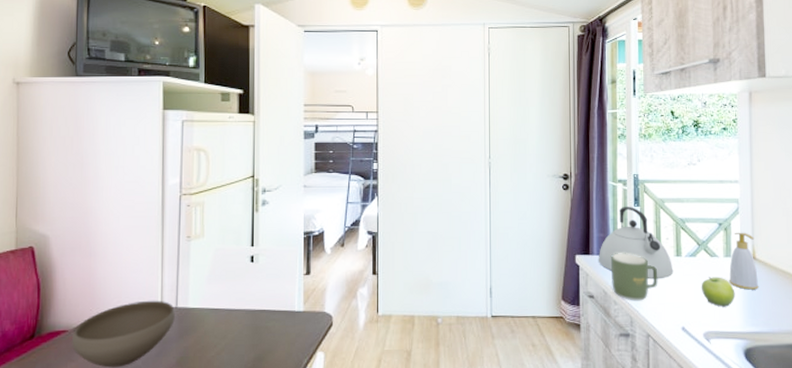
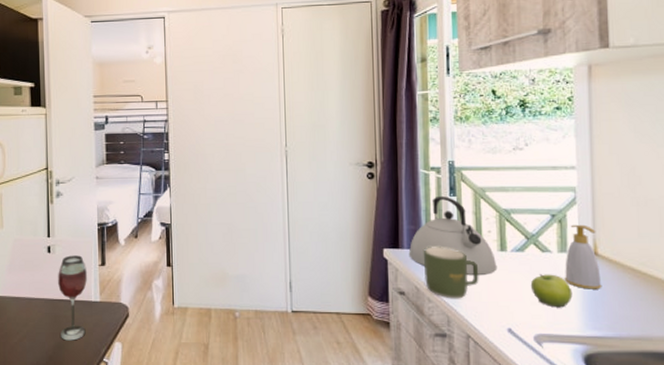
wineglass: none [259,264,292,352] -> present [57,255,88,341]

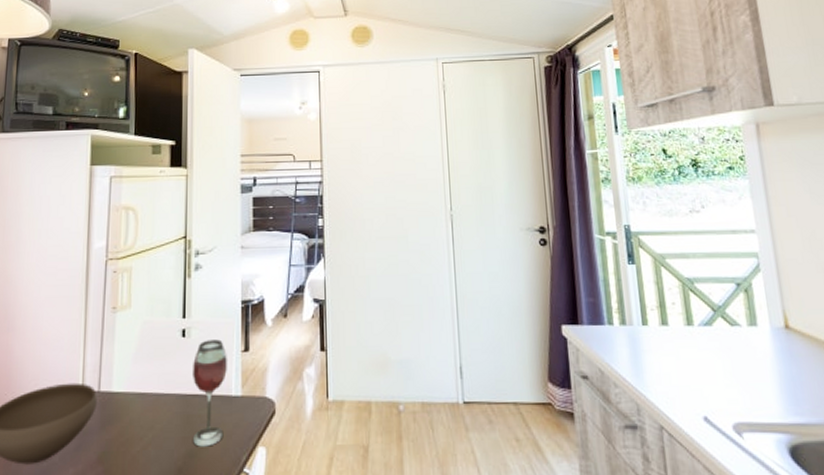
kettle: present [409,195,497,275] -> none [589,263,686,354]
mug: present [423,247,479,299] -> none [604,321,668,383]
fruit: present [530,274,573,308] -> none [722,351,769,391]
soap bottle: present [564,224,602,289] -> none [756,294,798,368]

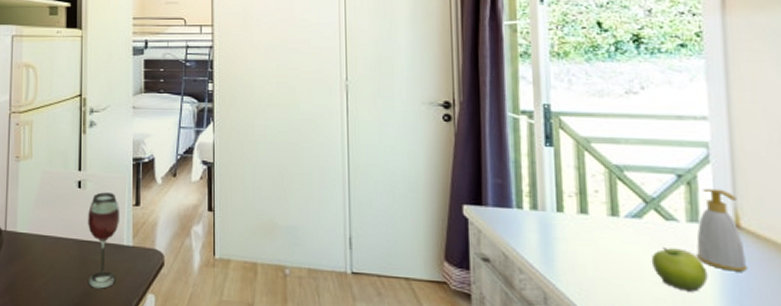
fruit: none [722,351,769,391] -> present [651,248,708,292]
soap bottle: none [756,294,798,368] -> present [695,188,748,272]

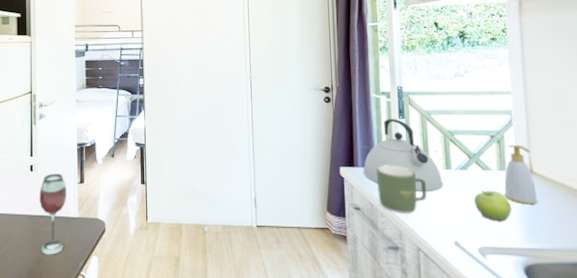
kettle: none [495,145,608,244] -> present [363,118,444,191]
mug: none [512,206,584,272] -> present [376,165,427,214]

